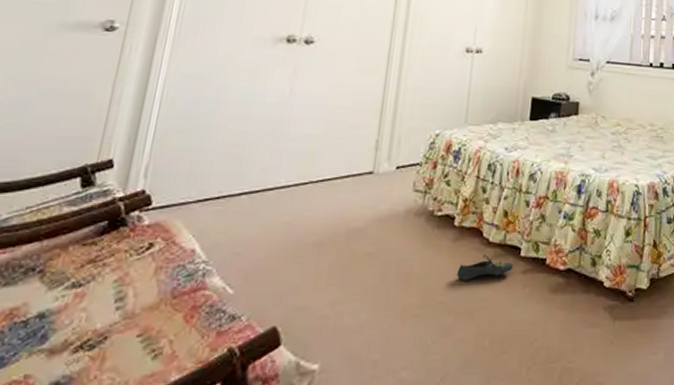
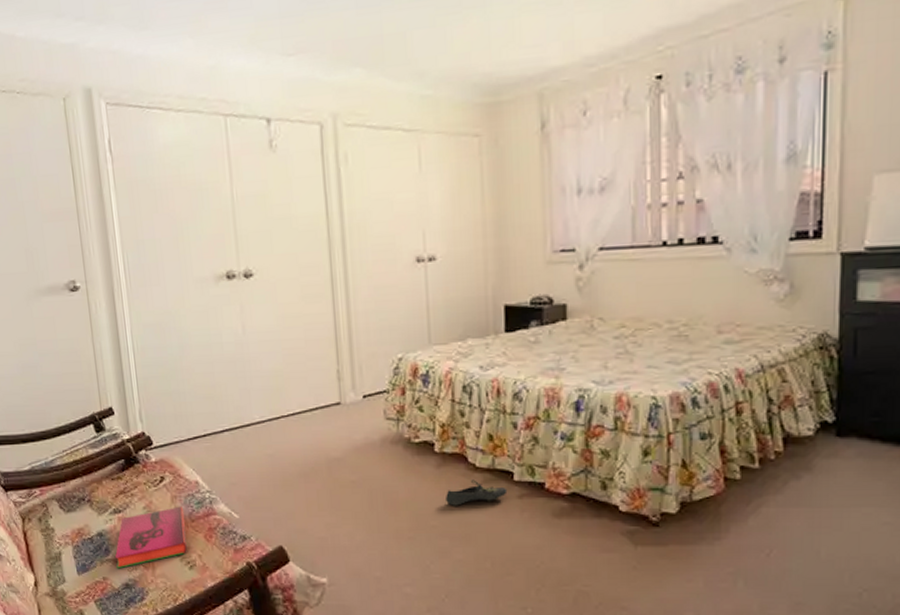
hardback book: none [50,279,168,362] -> present [115,506,187,569]

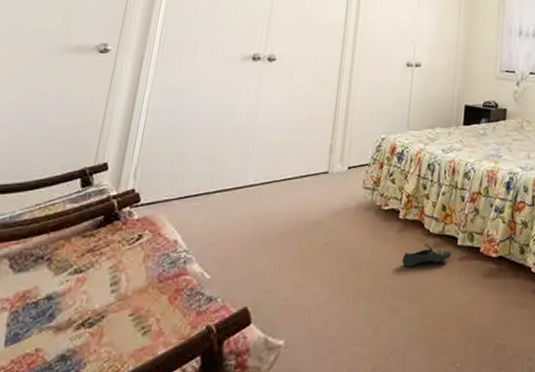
hardback book: present [115,506,187,569] -> none [57,266,155,338]

